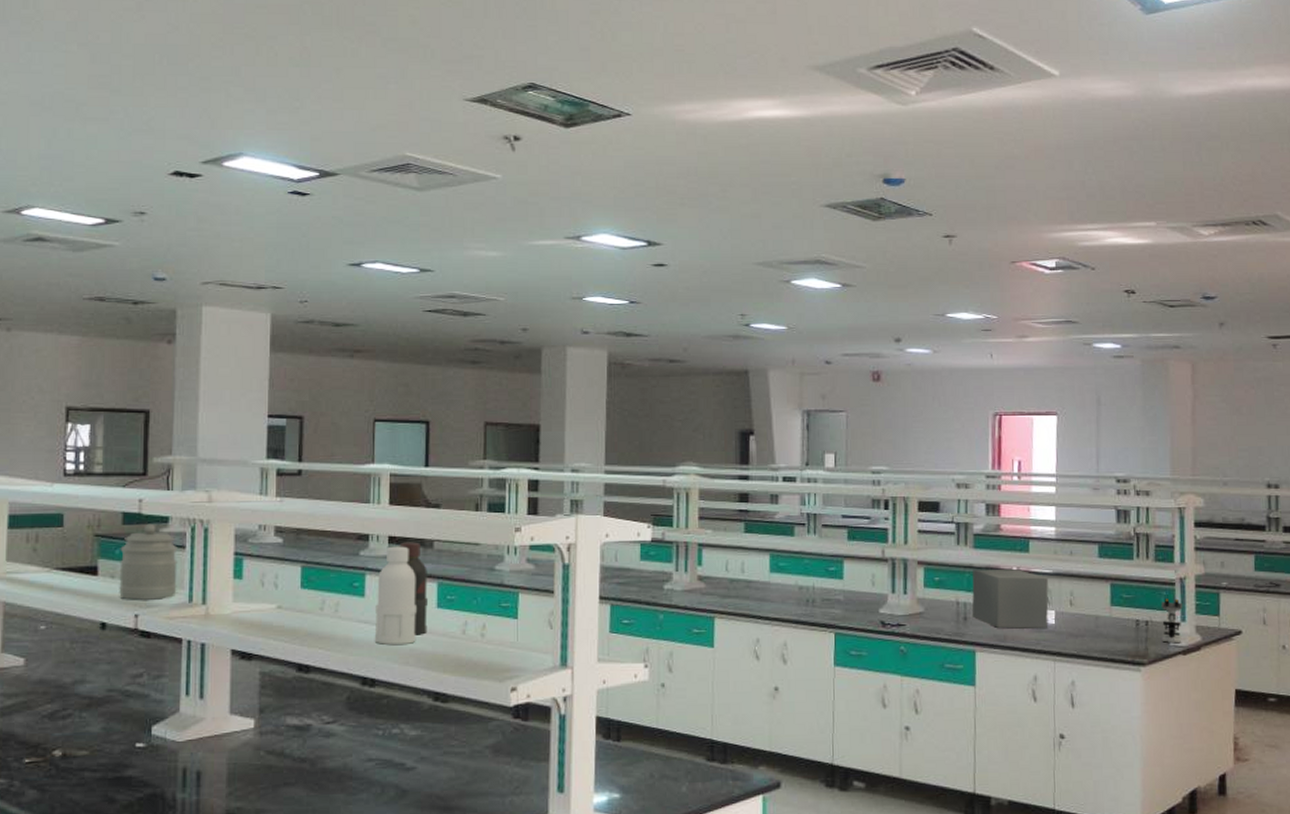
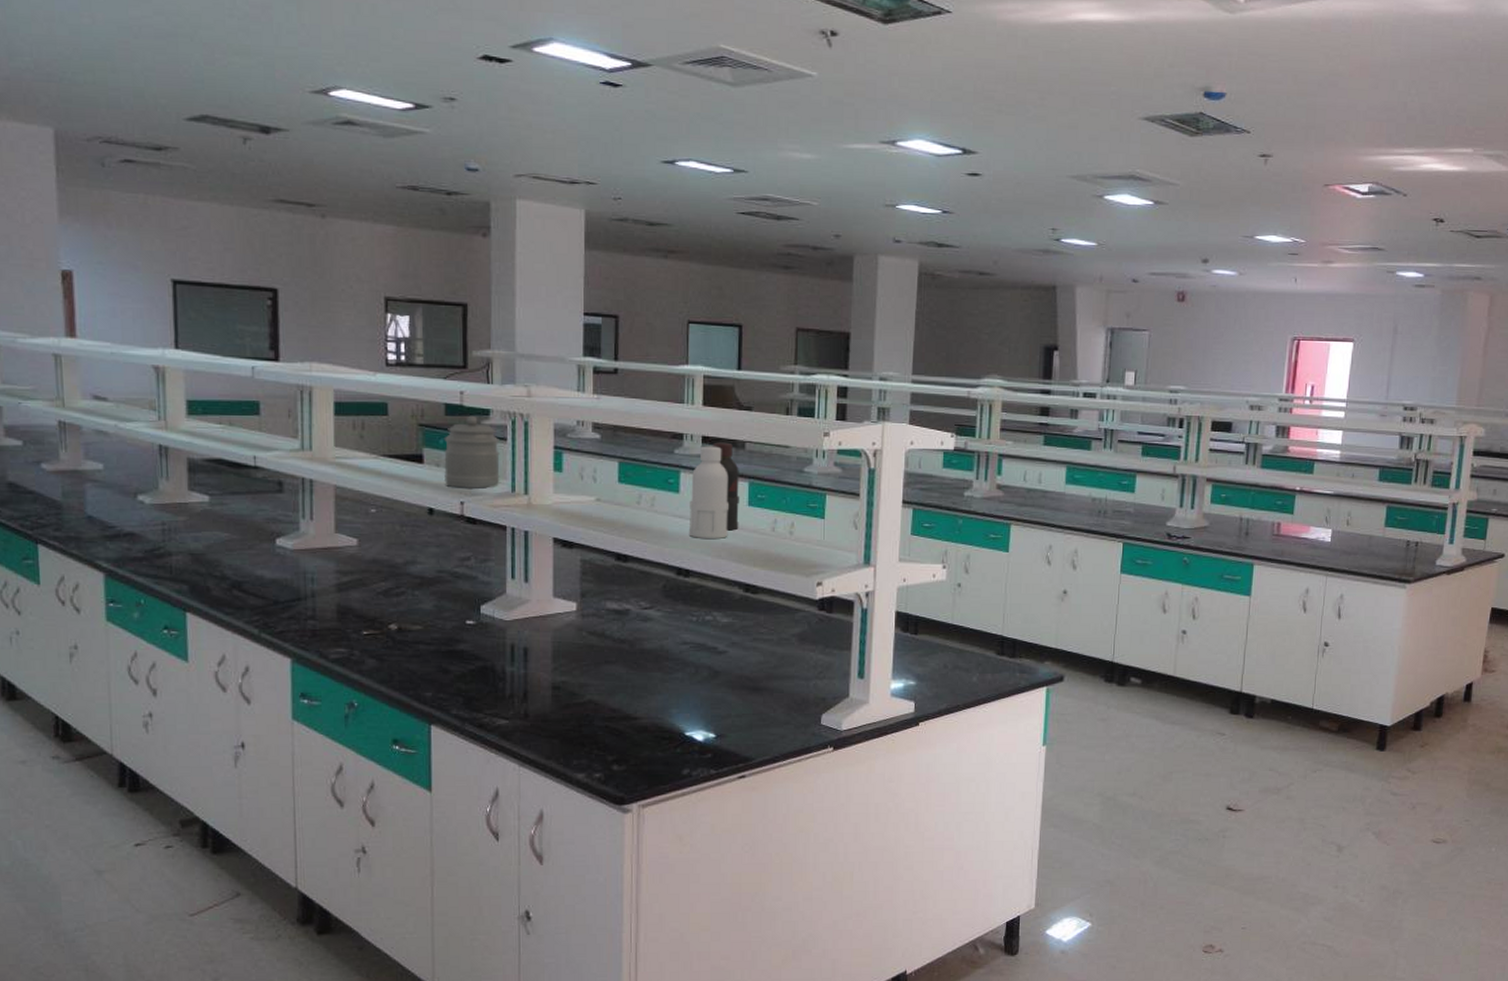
cardboard box: present [972,569,1049,629] -> none [1253,487,1328,546]
microscope: present [1161,598,1183,644] -> none [1429,522,1453,564]

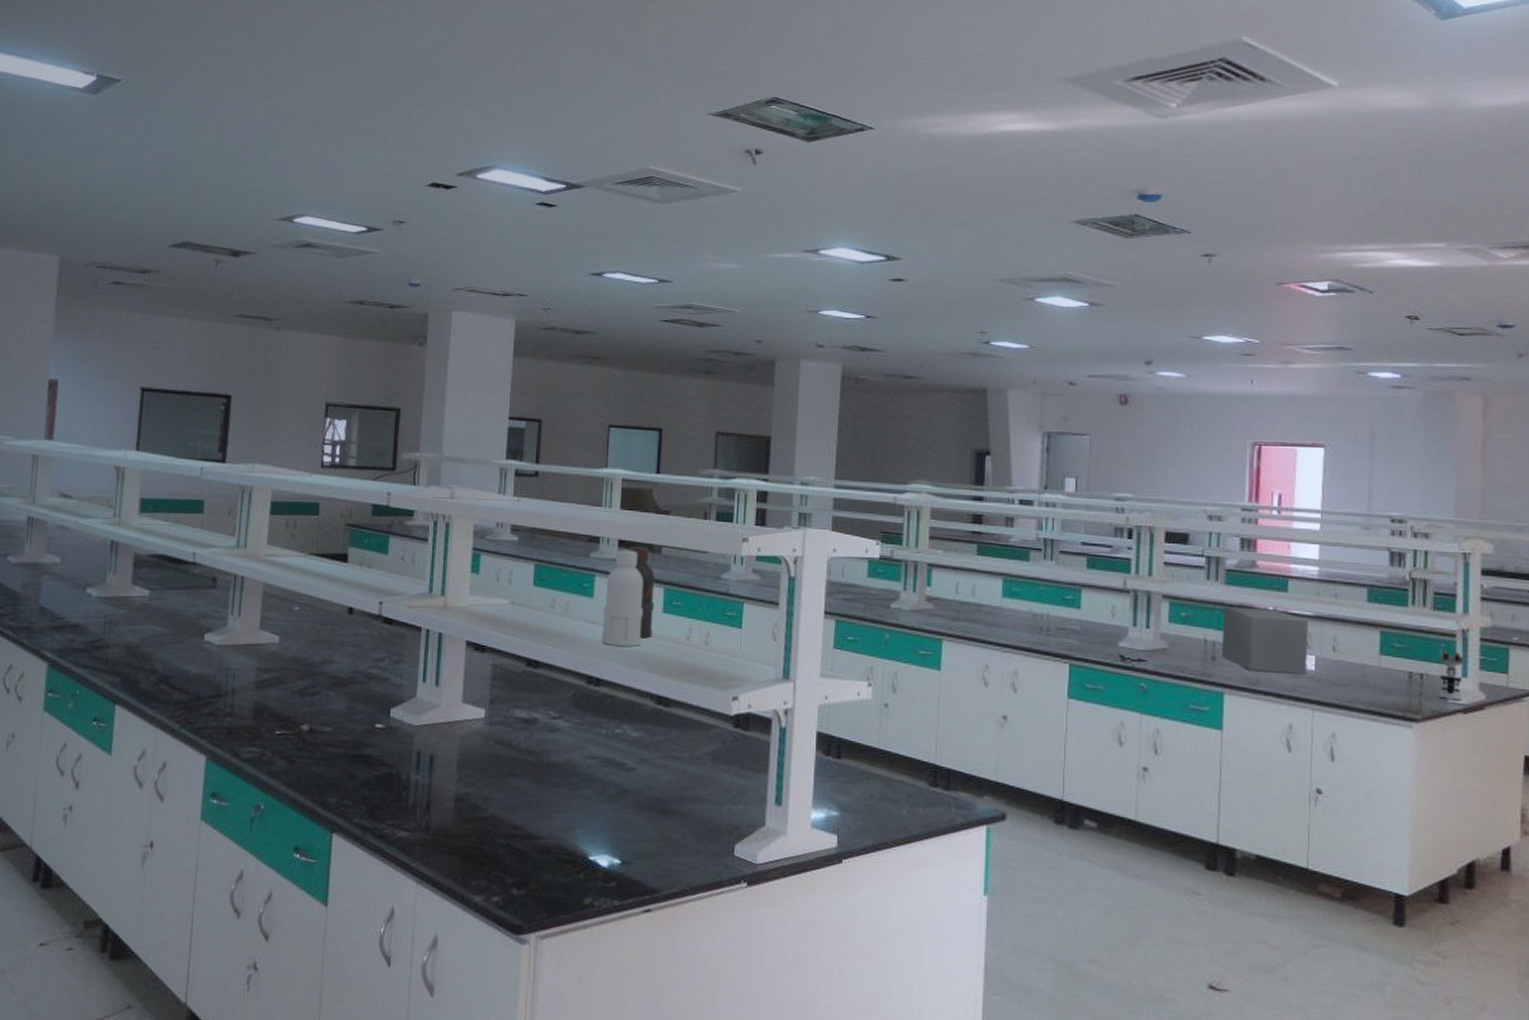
jar: present [444,415,500,489] -> none [366,516,421,589]
cardboard box: none [1253,487,1328,546] -> present [1221,606,1308,675]
microscope: none [1429,522,1453,564] -> present [1438,651,1465,701]

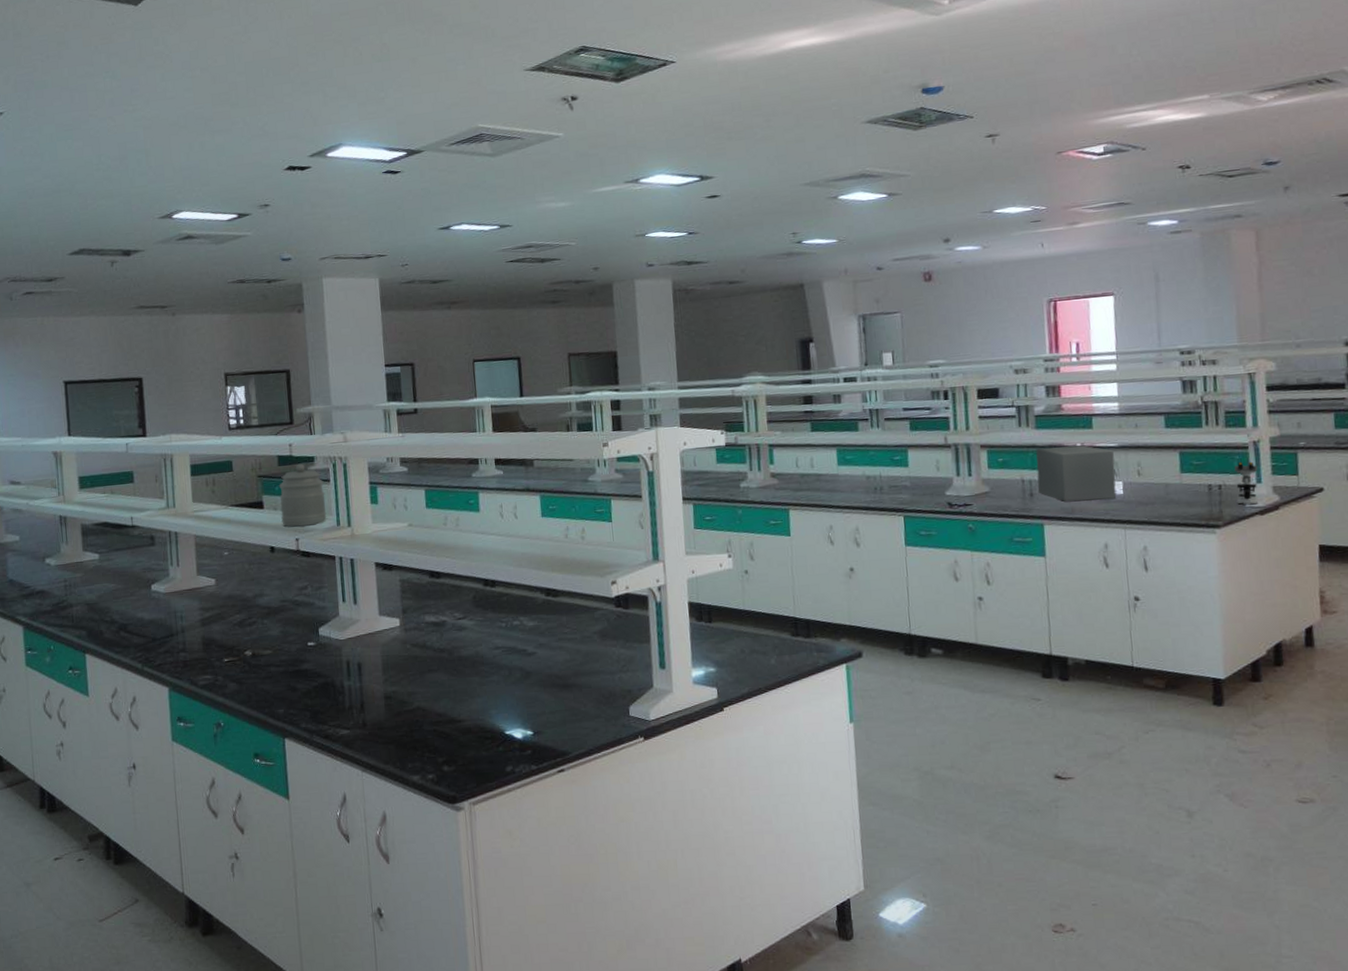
jar: none [366,516,421,589] -> present [278,463,327,527]
bottle: present [601,546,655,648] -> none [489,462,535,552]

